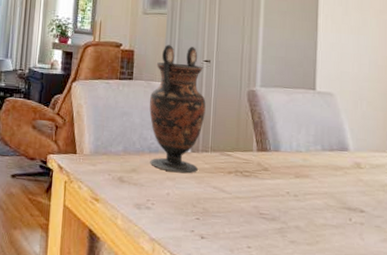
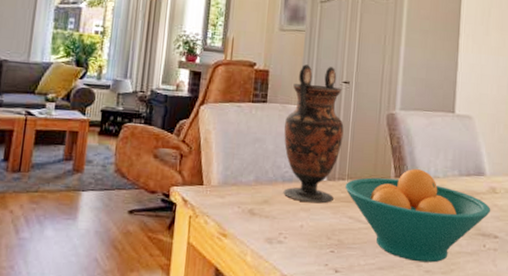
fruit bowl: none [209,143,356,234] -> present [345,169,491,263]

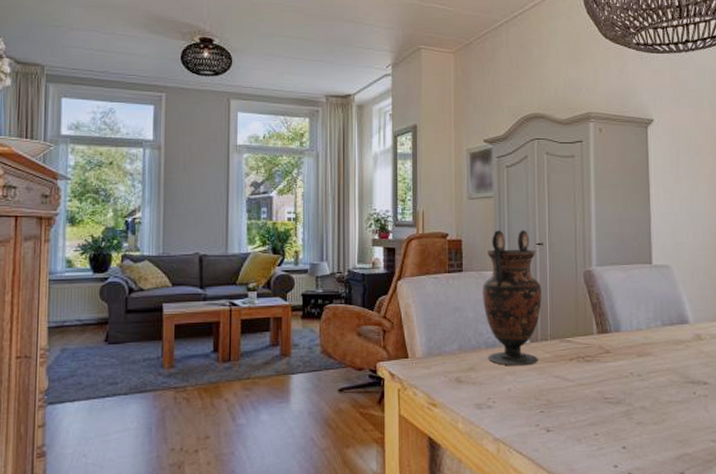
fruit bowl: present [345,169,491,263] -> none [549,323,698,415]

